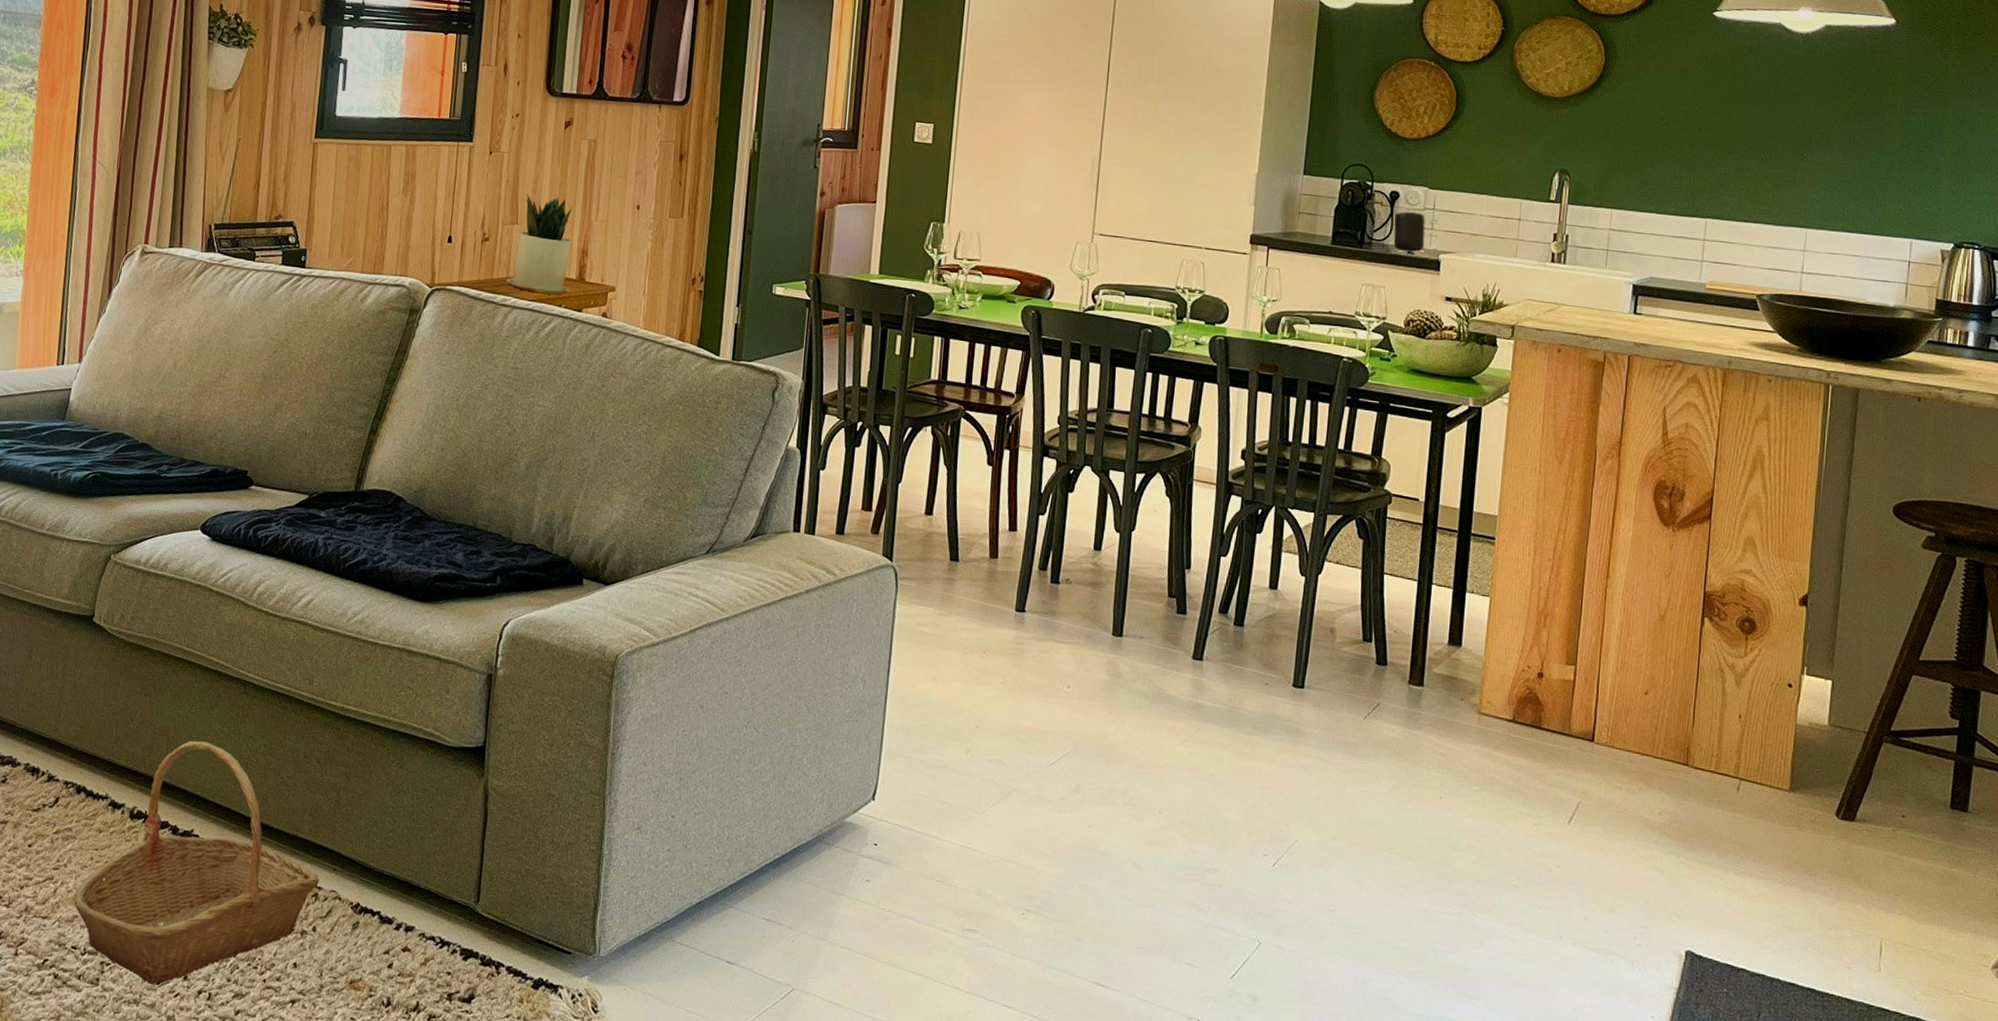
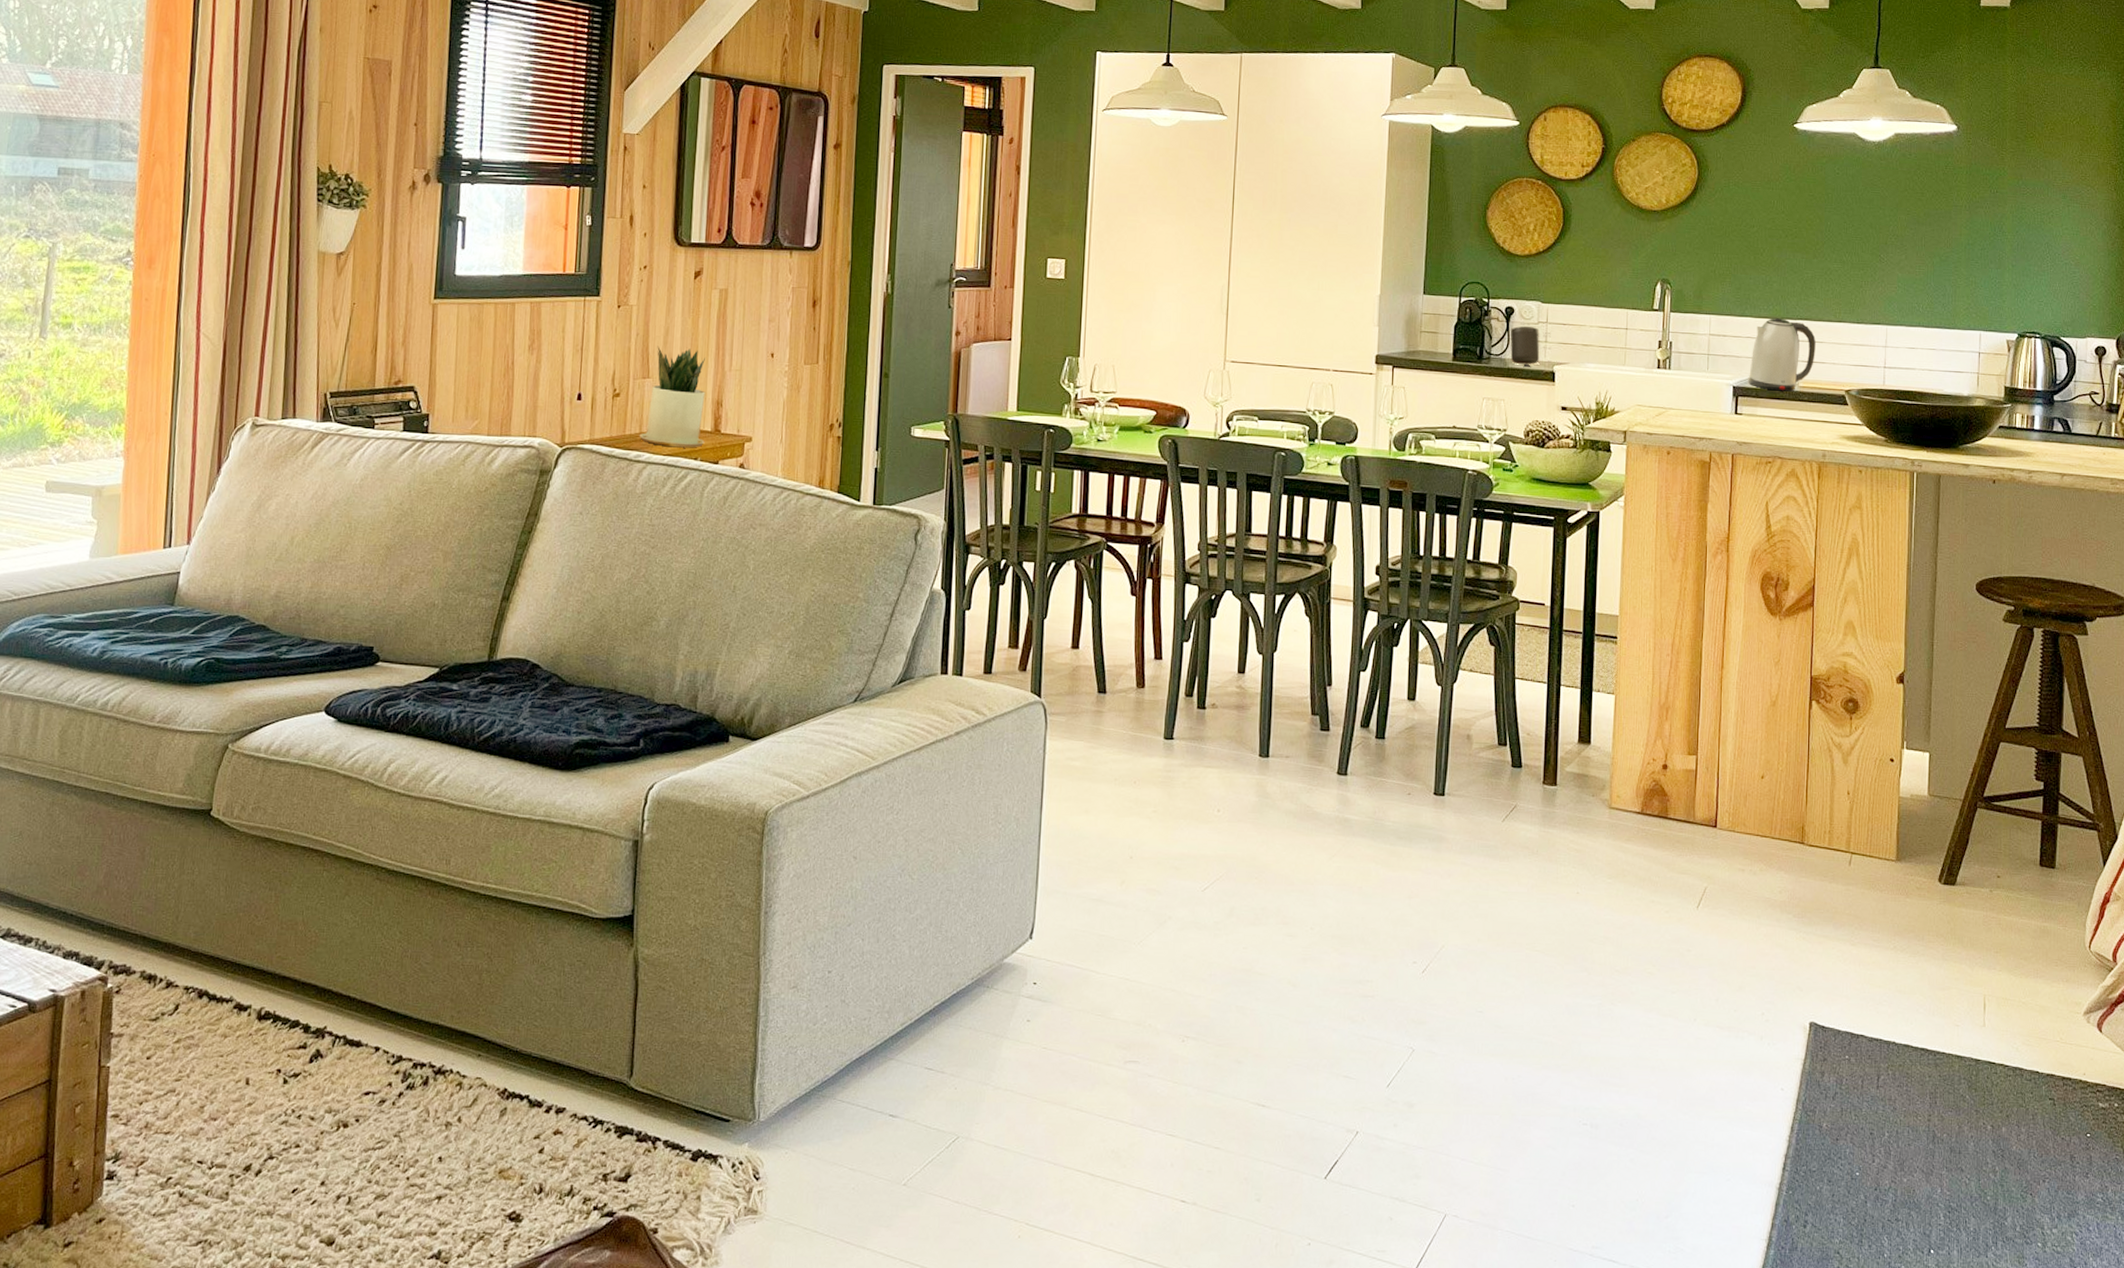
basket: present [73,740,320,985] -> none [198,933,464,1193]
kettle: none [1650,215,1728,293] -> present [1749,318,1817,392]

